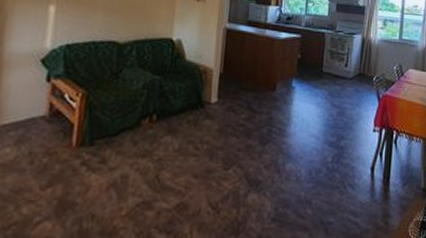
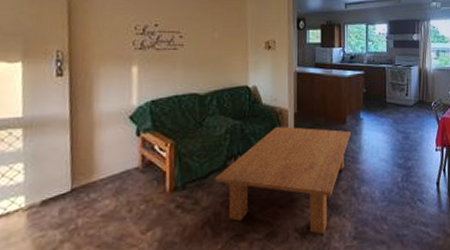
coffee table: none [125,86,280,211] -> present [214,126,350,234]

